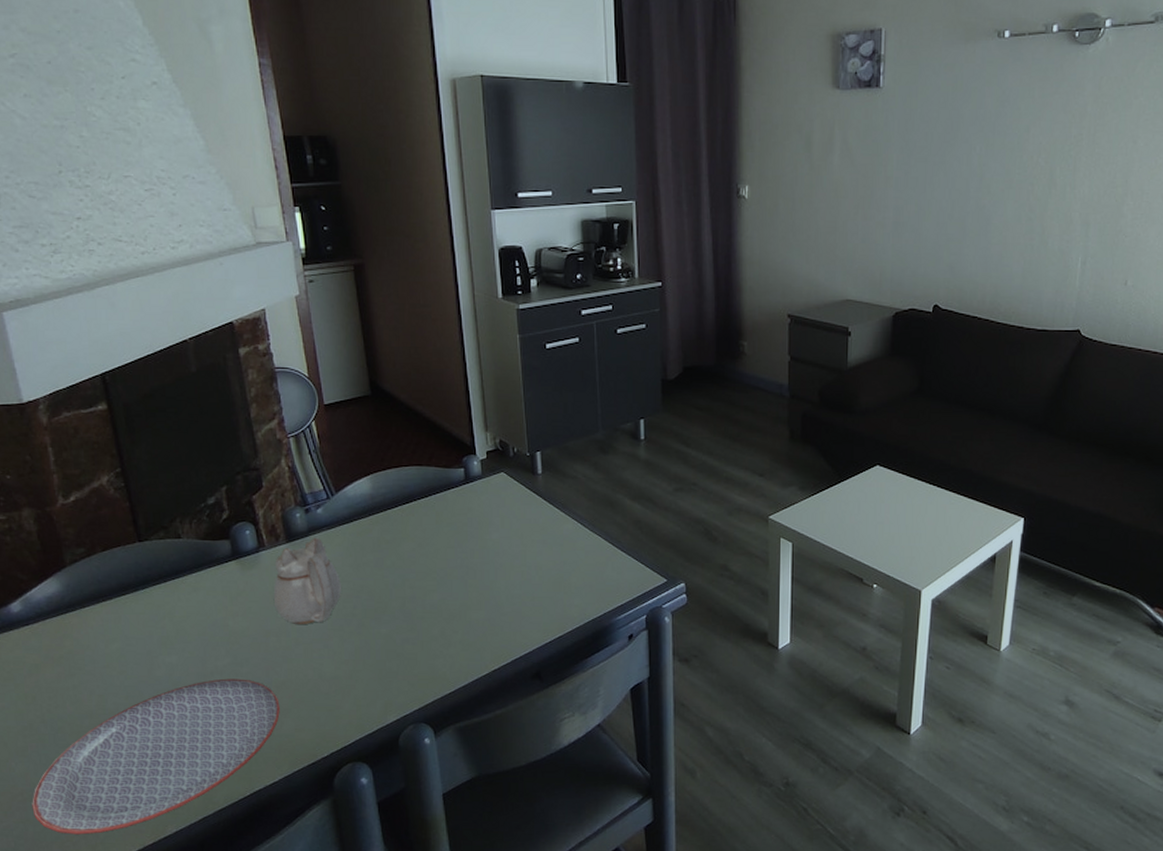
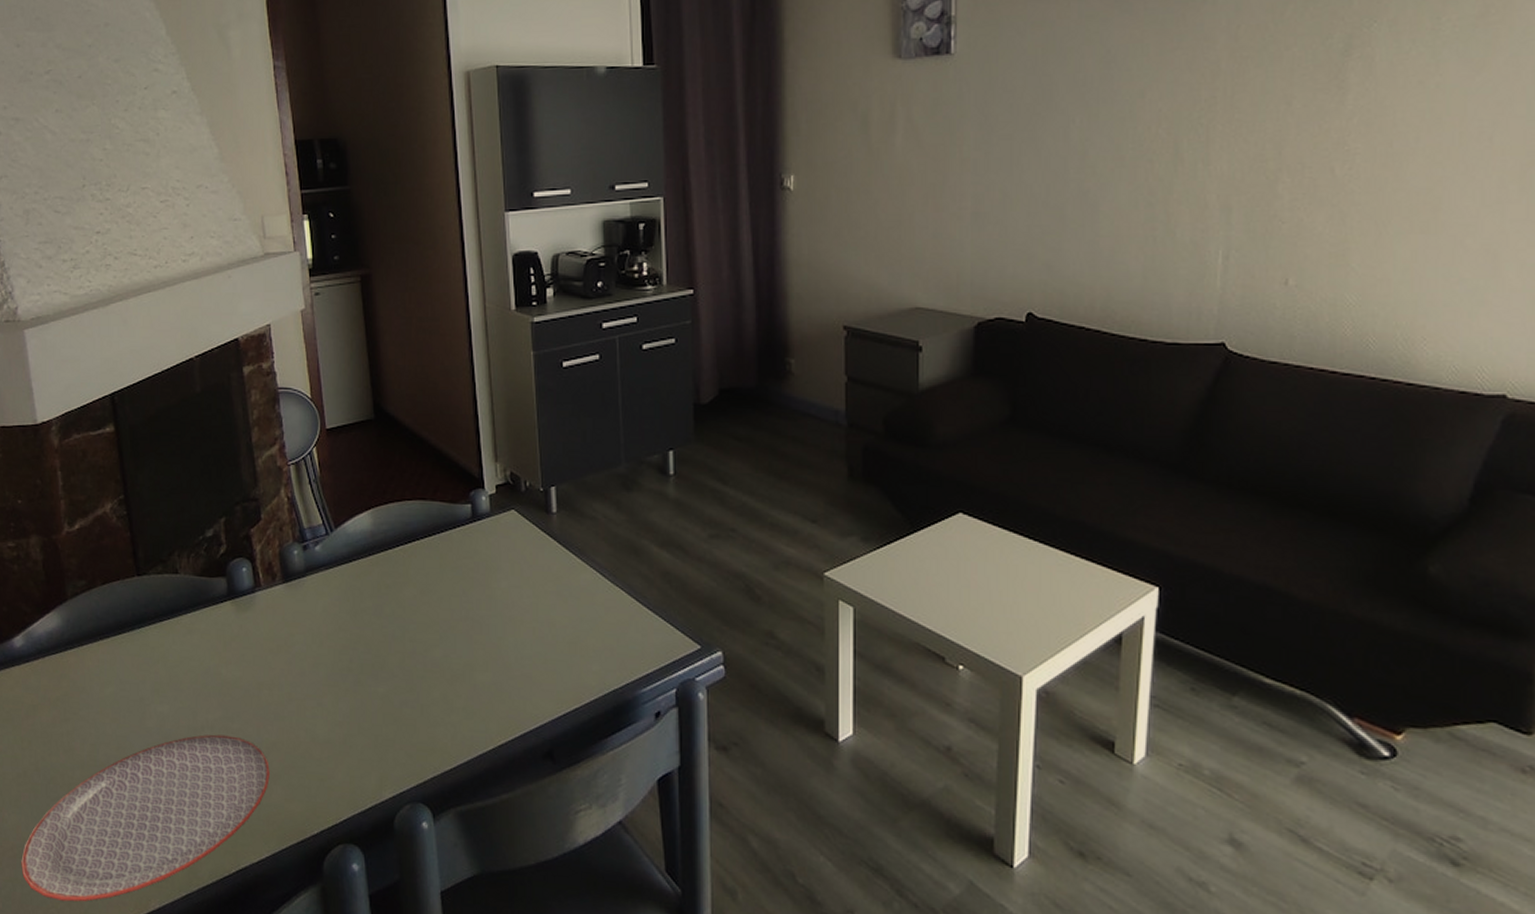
teapot: present [273,537,341,624] -> none [267,578,337,677]

